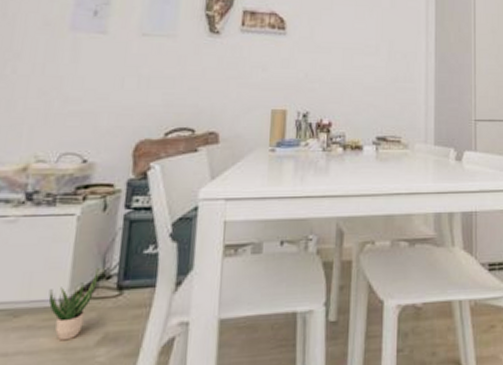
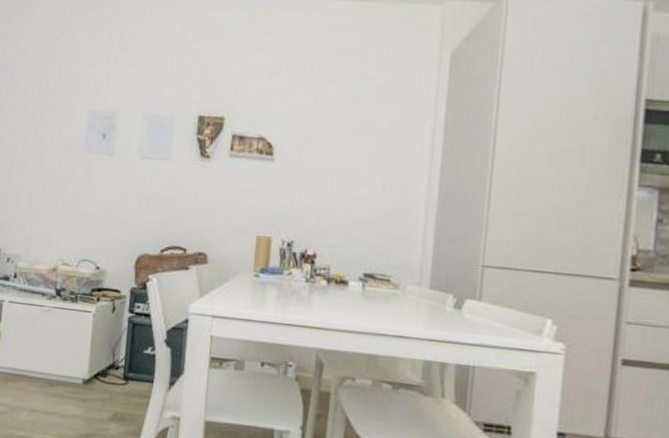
potted plant: present [48,268,100,341] -> none [74,359,110,412]

